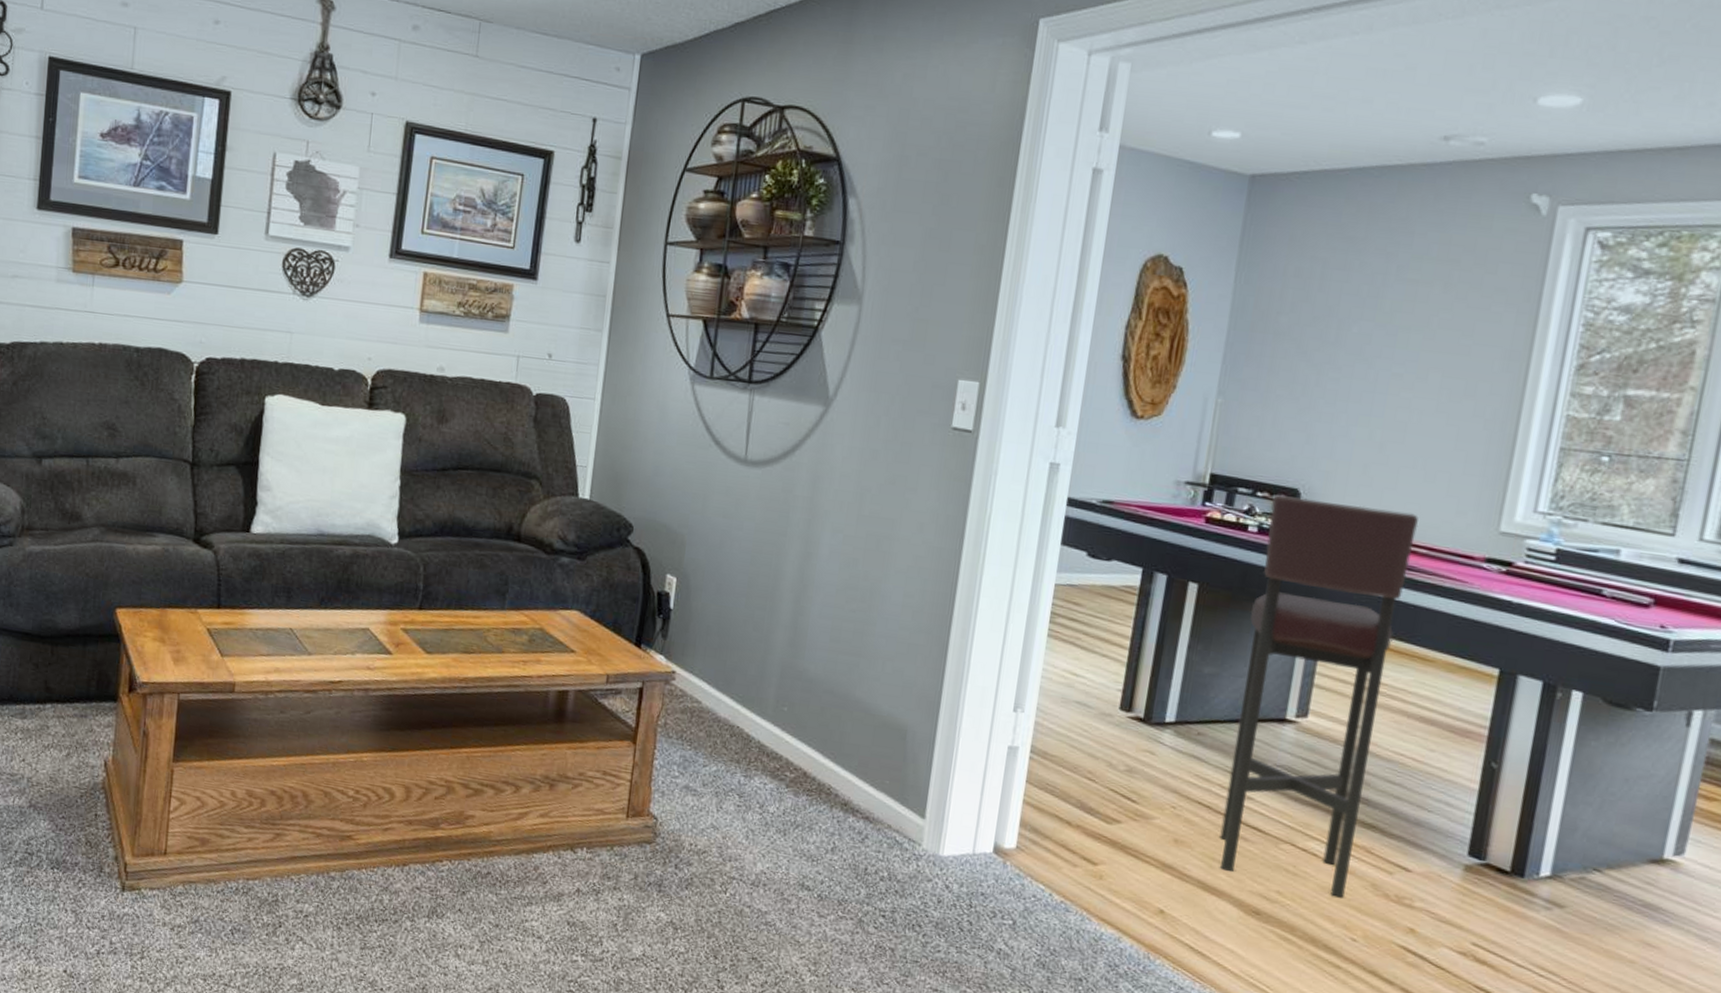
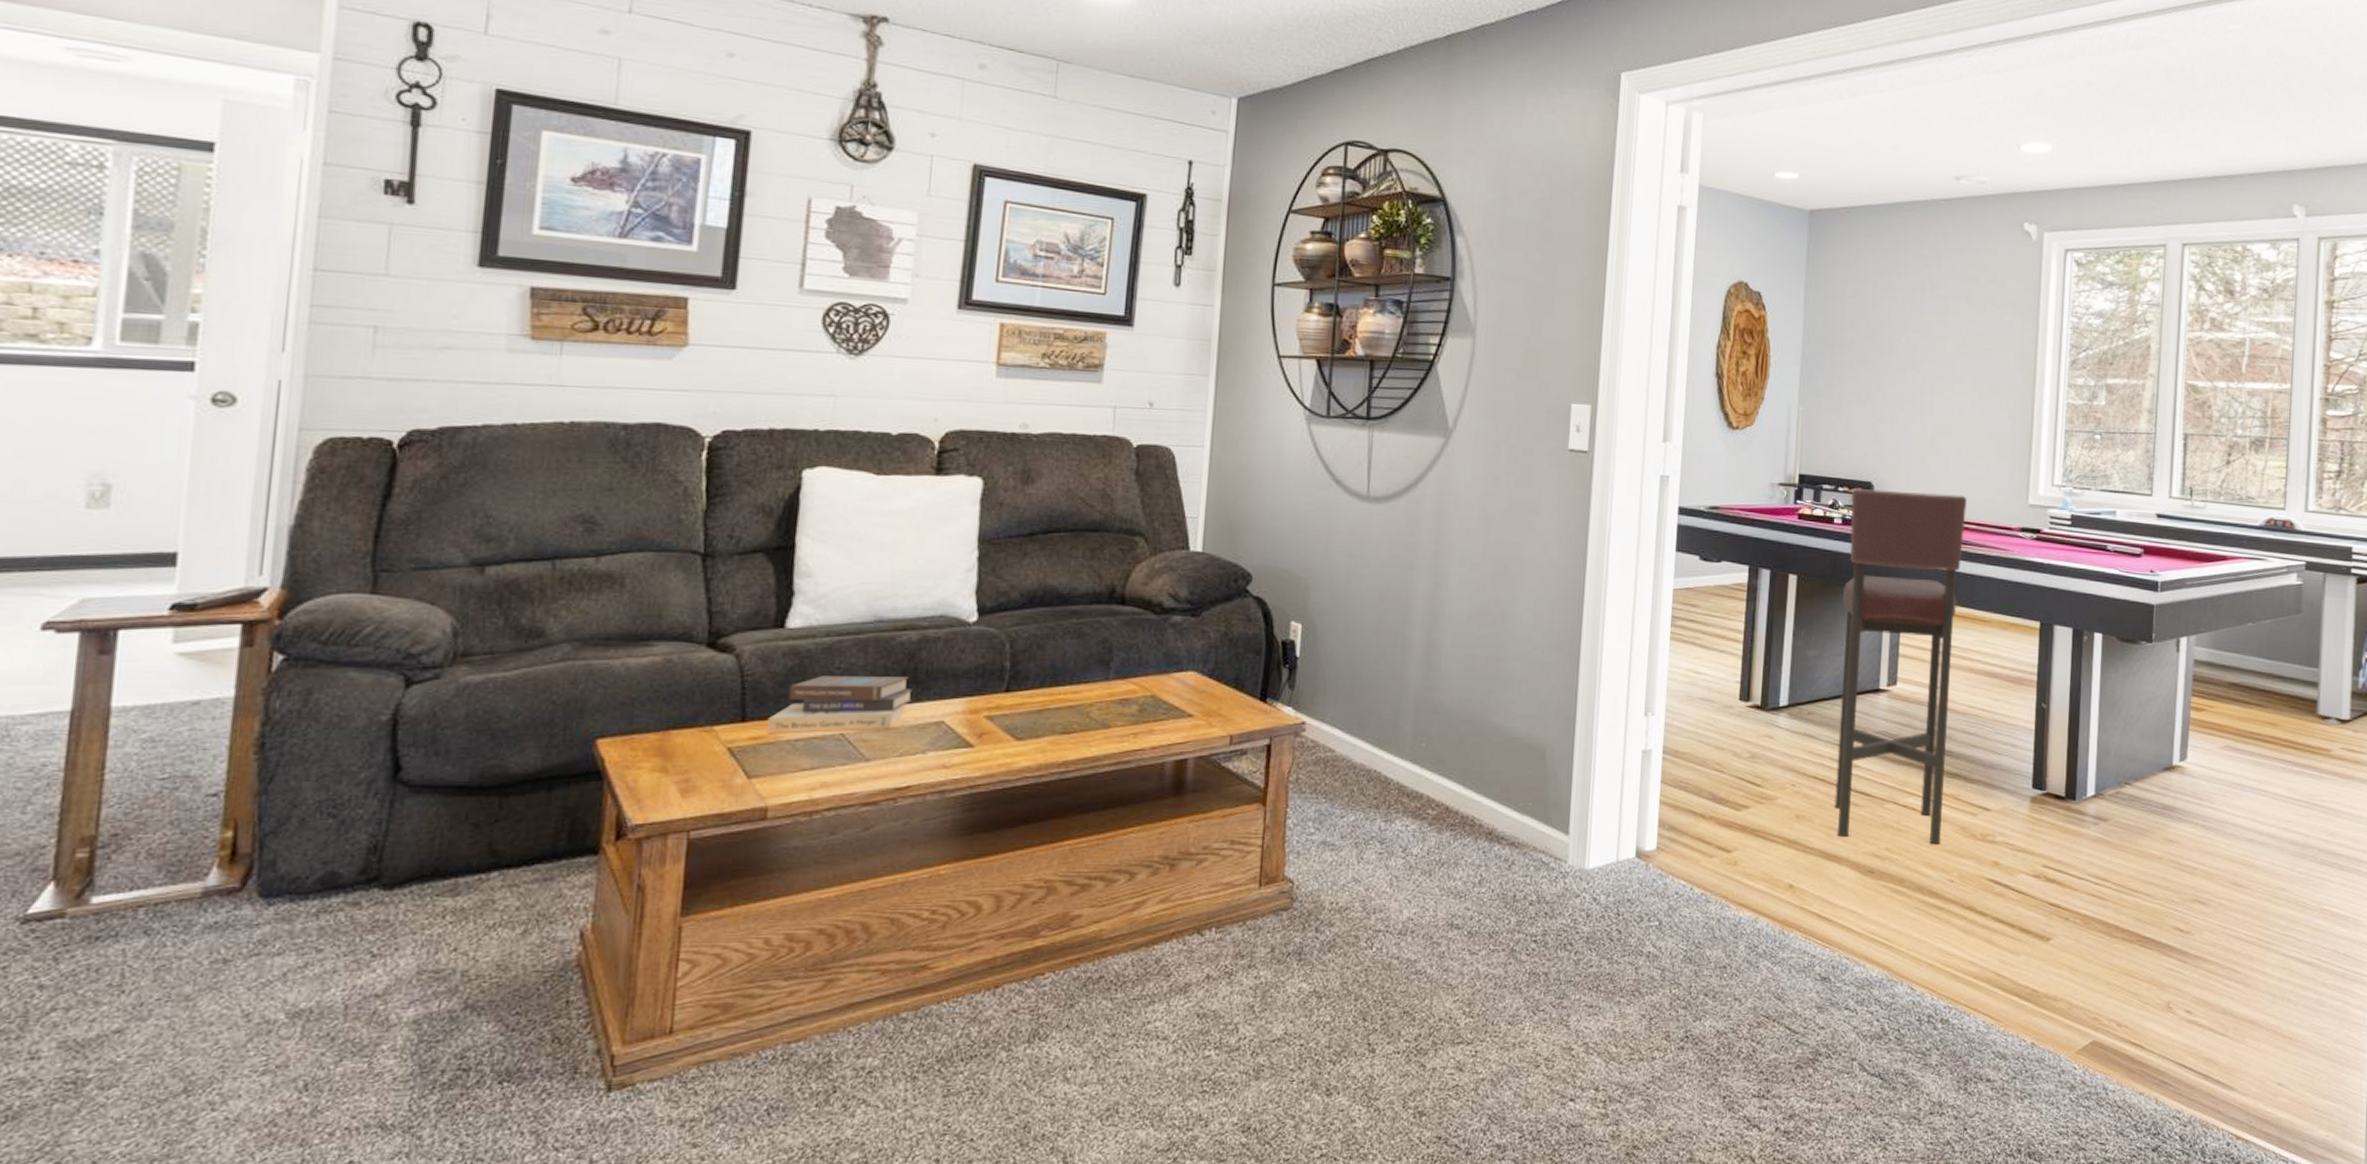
books: none [236,577,345,631] -> present [767,676,913,734]

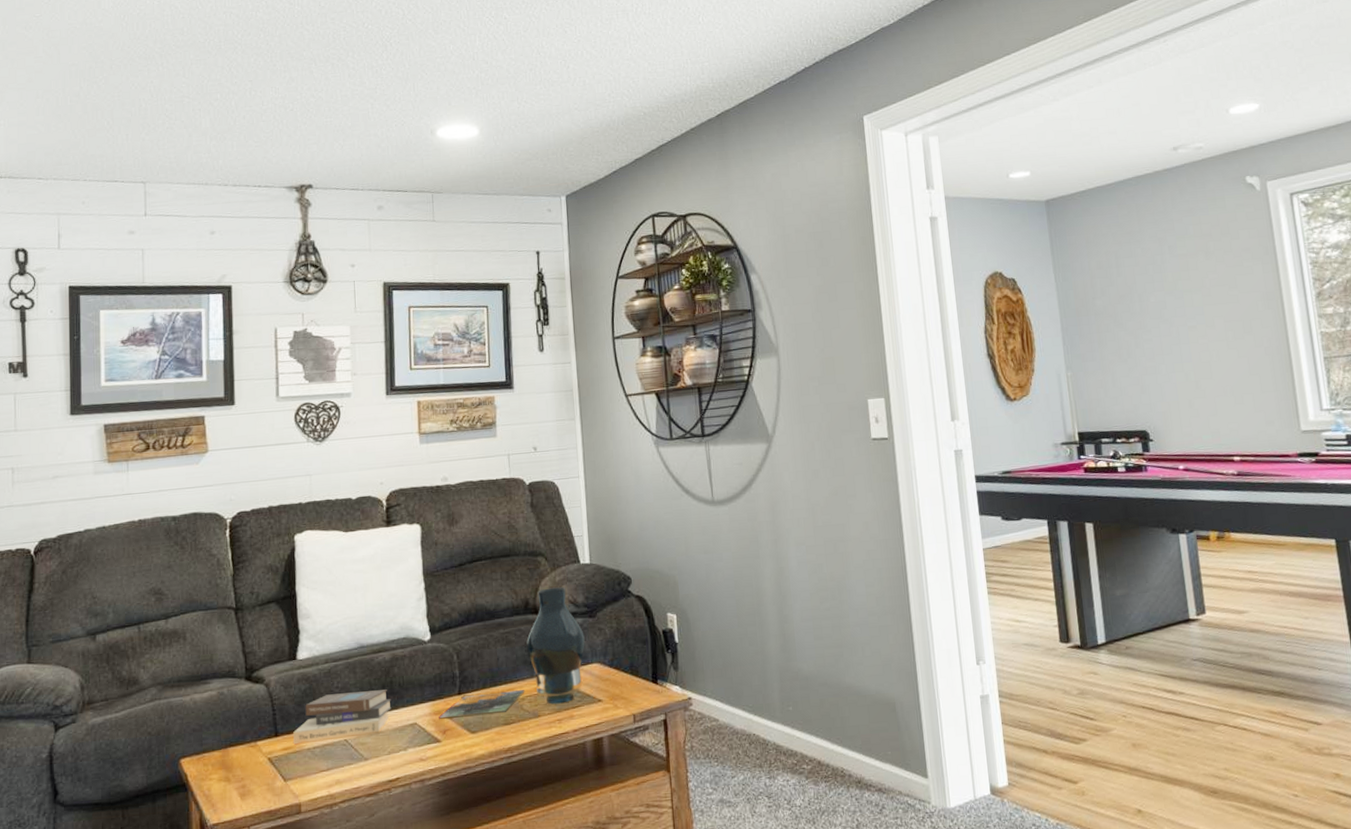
magazine: none [975,693,1095,721] -> present [439,690,525,720]
vase: none [1103,575,1182,715] -> present [526,587,585,705]
bar stool: present [1834,487,1968,845] -> none [1128,431,1277,762]

